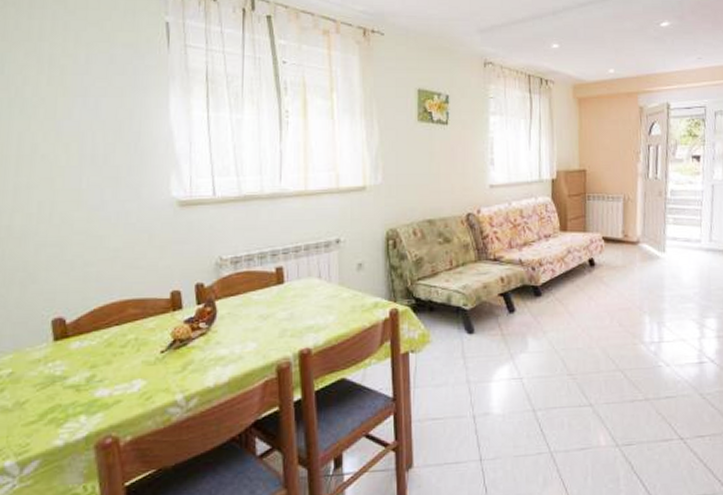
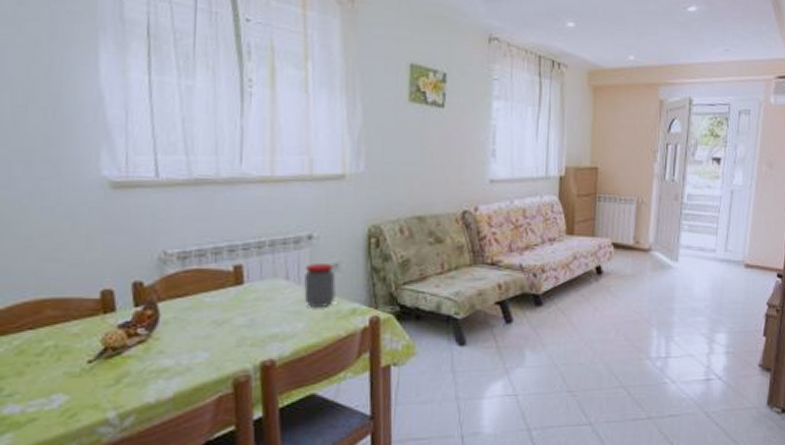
jar: none [334,264,360,302] -> present [304,264,336,307]

